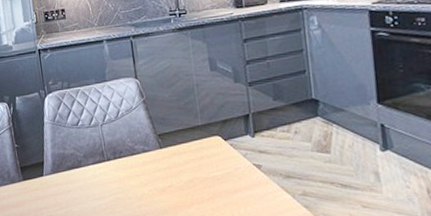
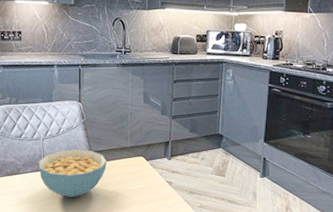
cereal bowl: none [100,133,178,191] -> present [39,149,107,197]

